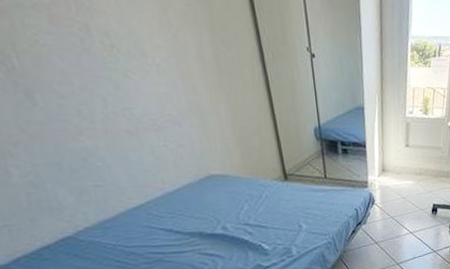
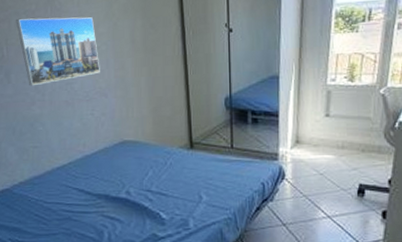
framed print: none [20,14,166,111] -> present [16,17,100,86]

